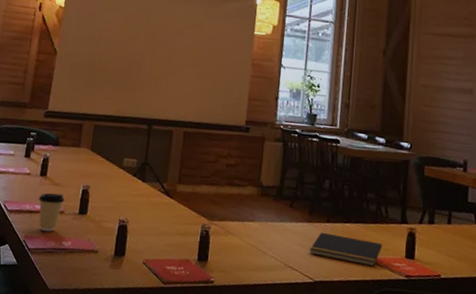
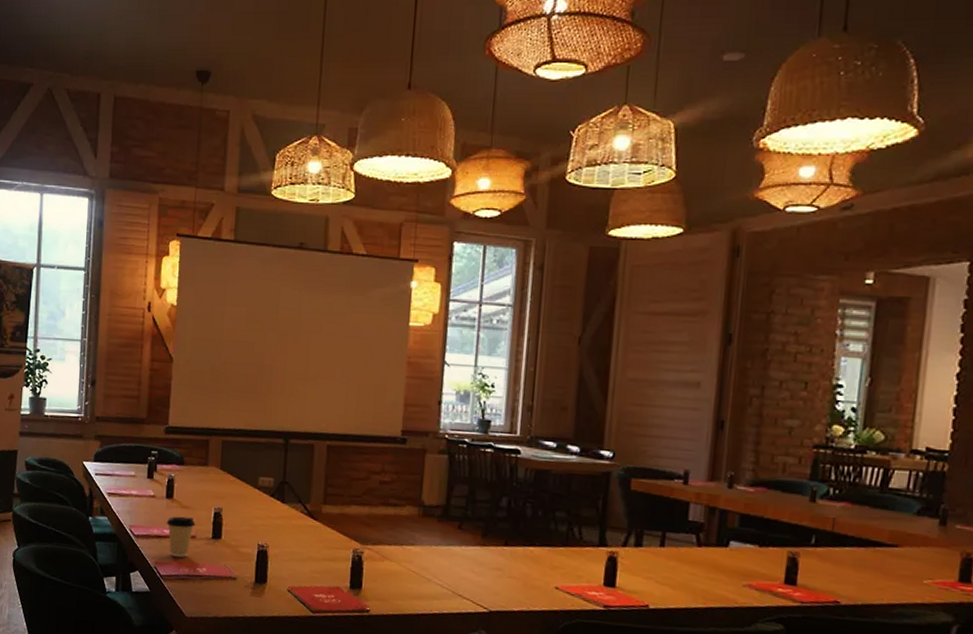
notepad: present [309,232,382,267] -> none [483,556,574,596]

